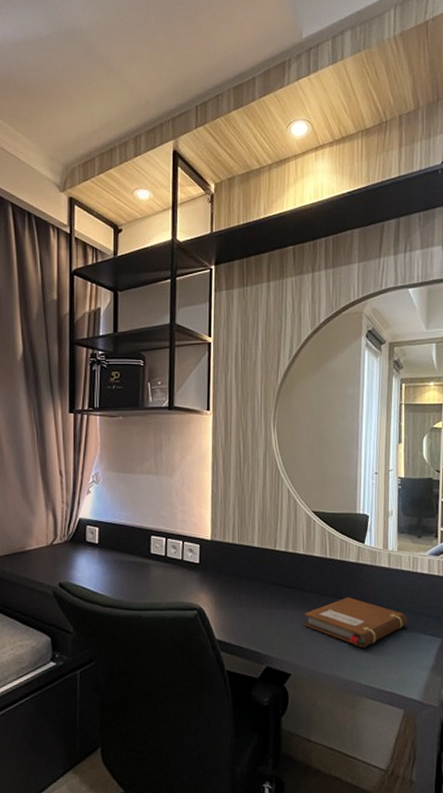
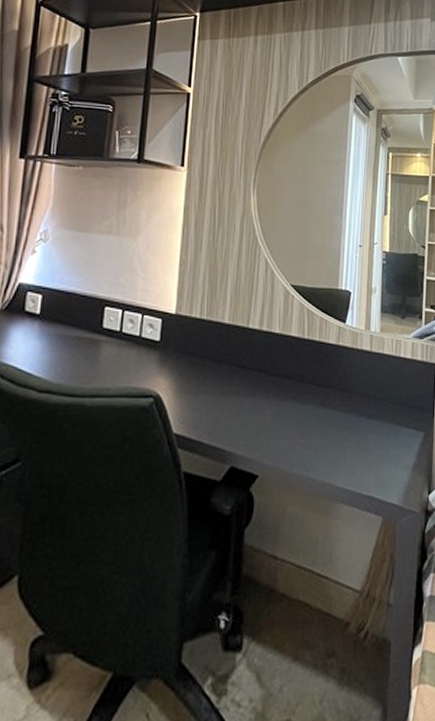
notebook: present [304,597,408,648] -> none [276,384,389,443]

